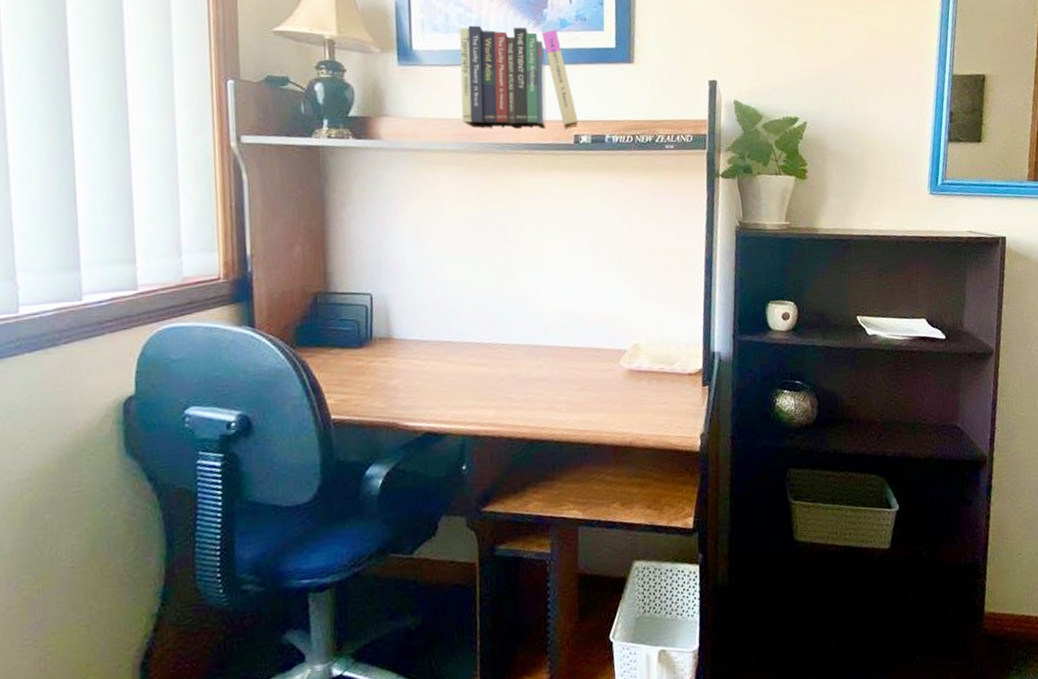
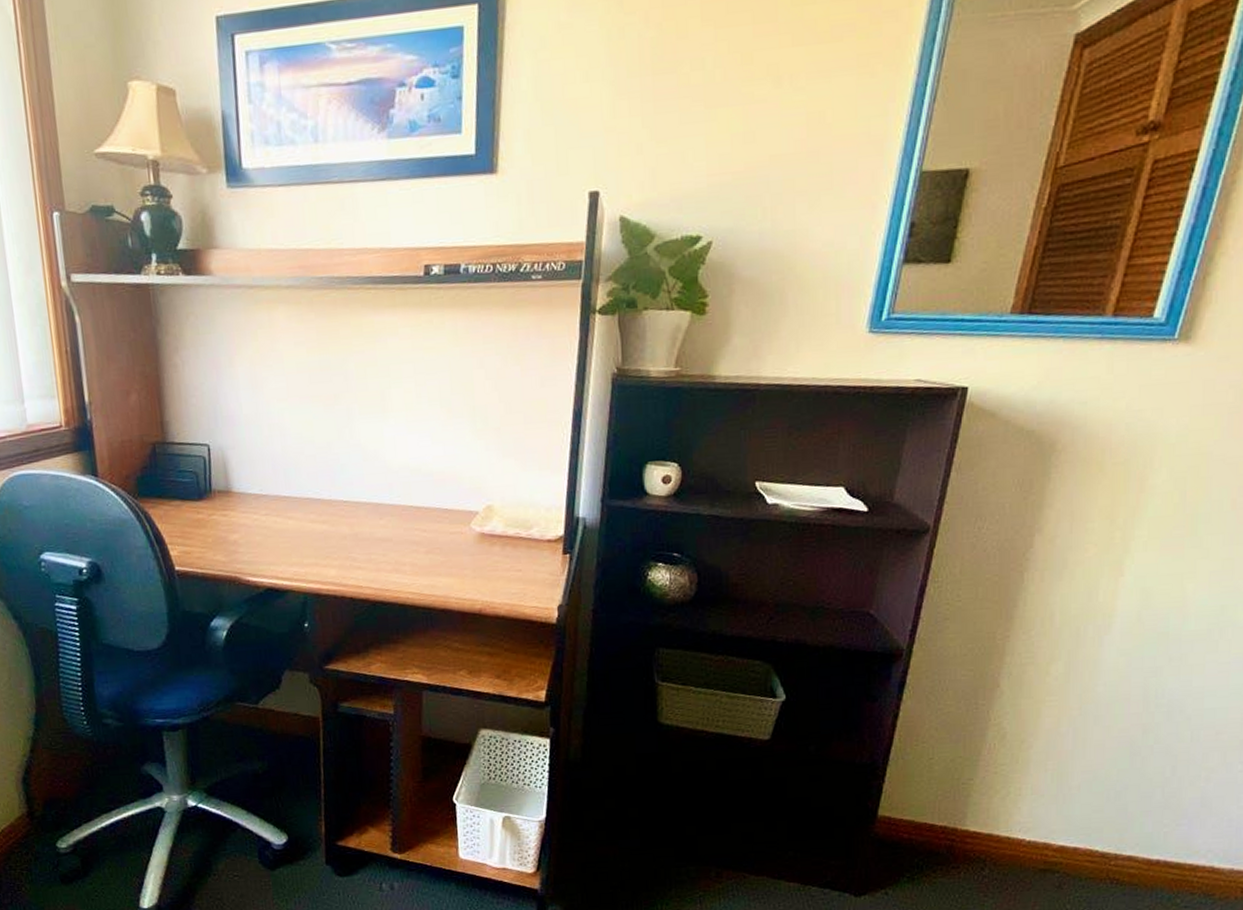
books: present [459,25,579,131] -> none [293,133,430,260]

